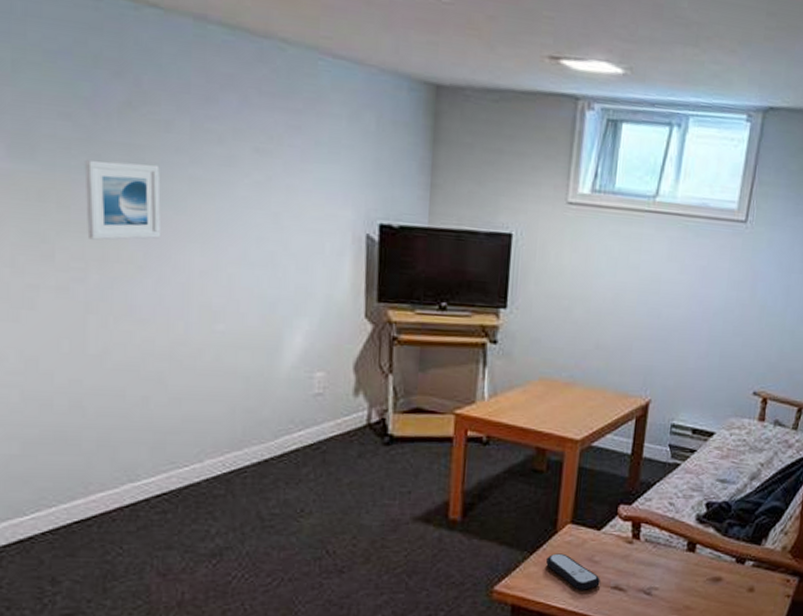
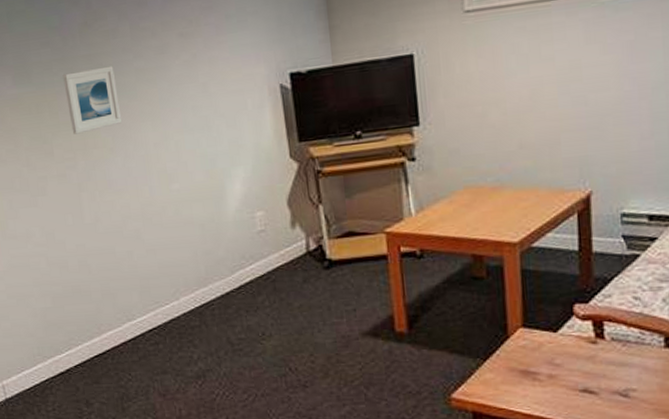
remote control: present [546,553,600,590] -> none [502,358,566,395]

